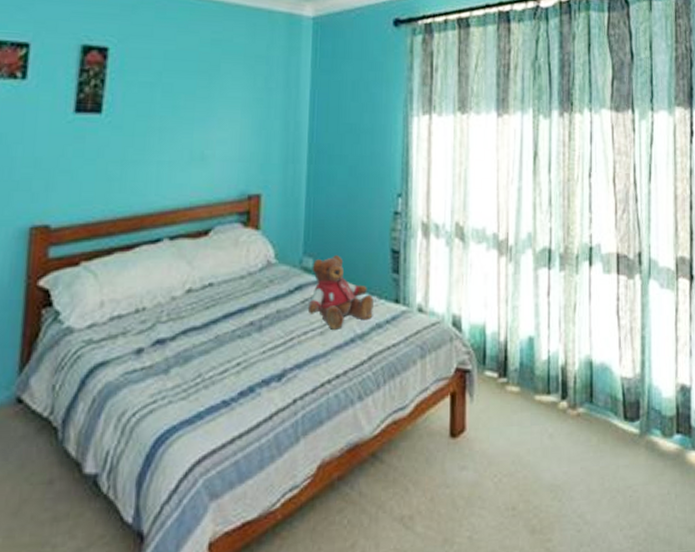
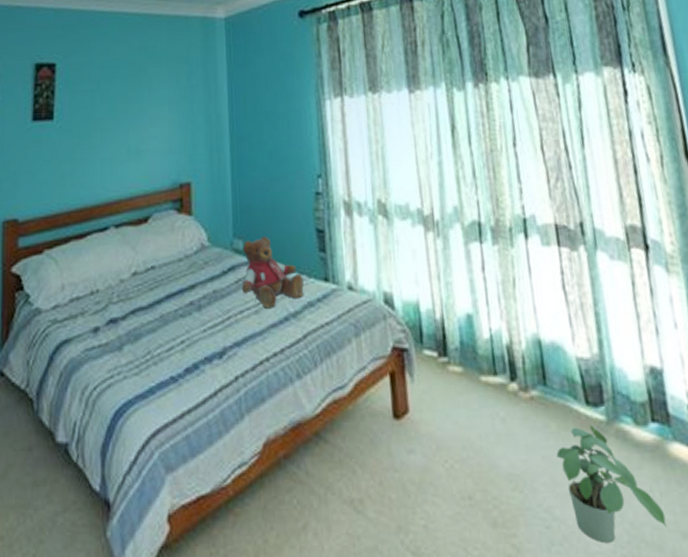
potted plant: none [594,438,677,541] -> present [556,425,667,542]

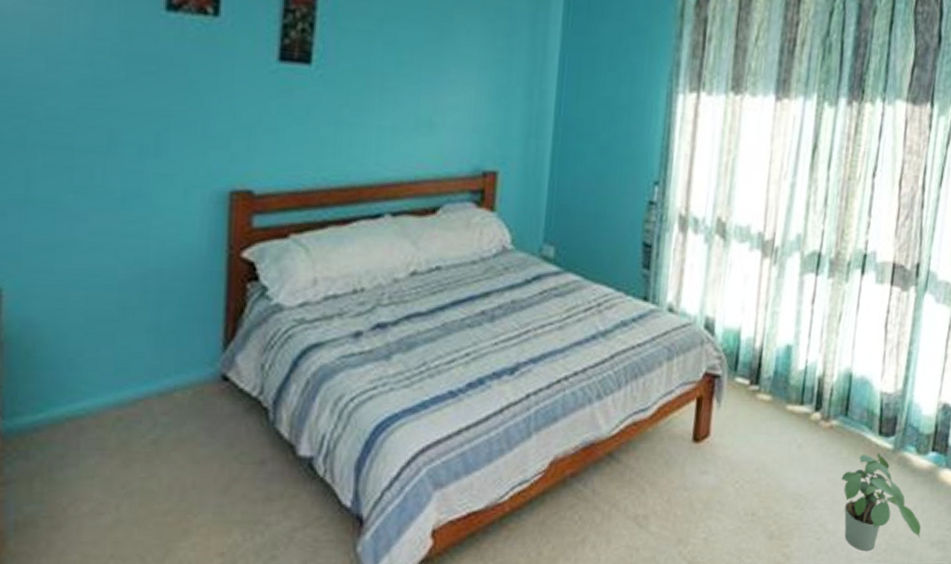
teddy bear: present [241,235,304,308] -> none [545,244,620,325]

